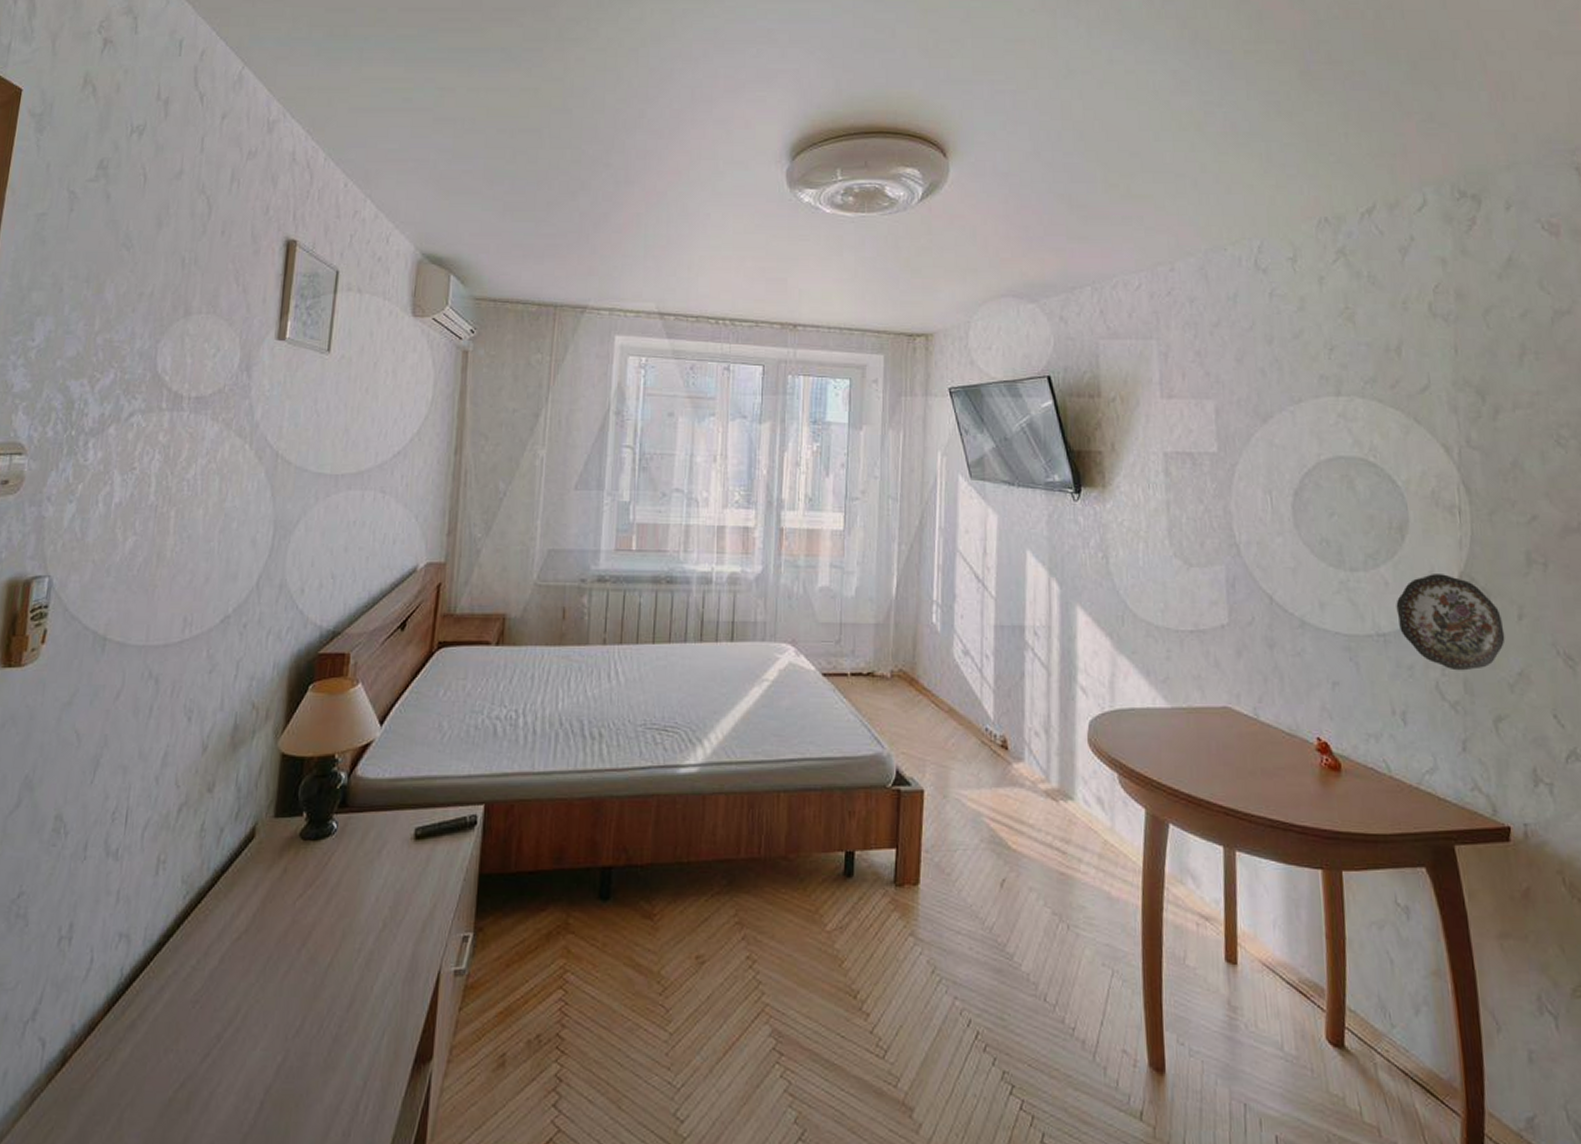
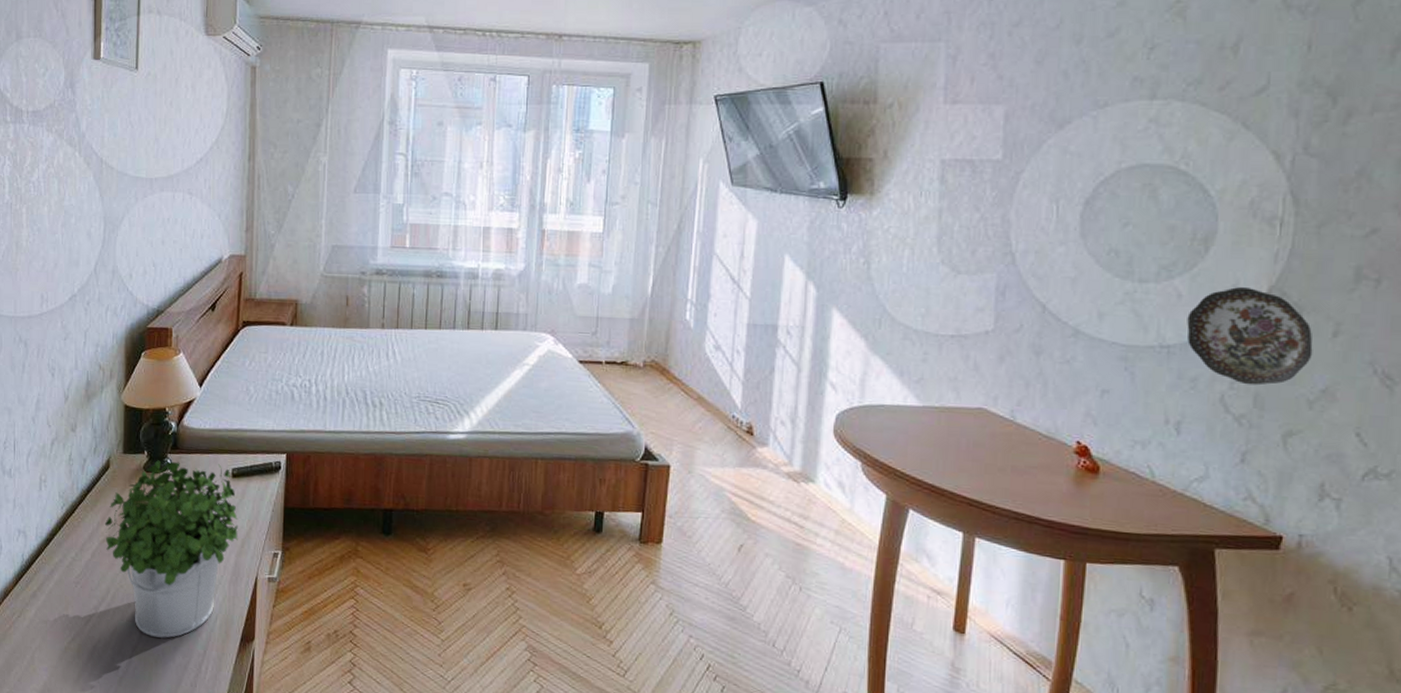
potted plant: none [240,823,420,1070] -> present [105,460,238,638]

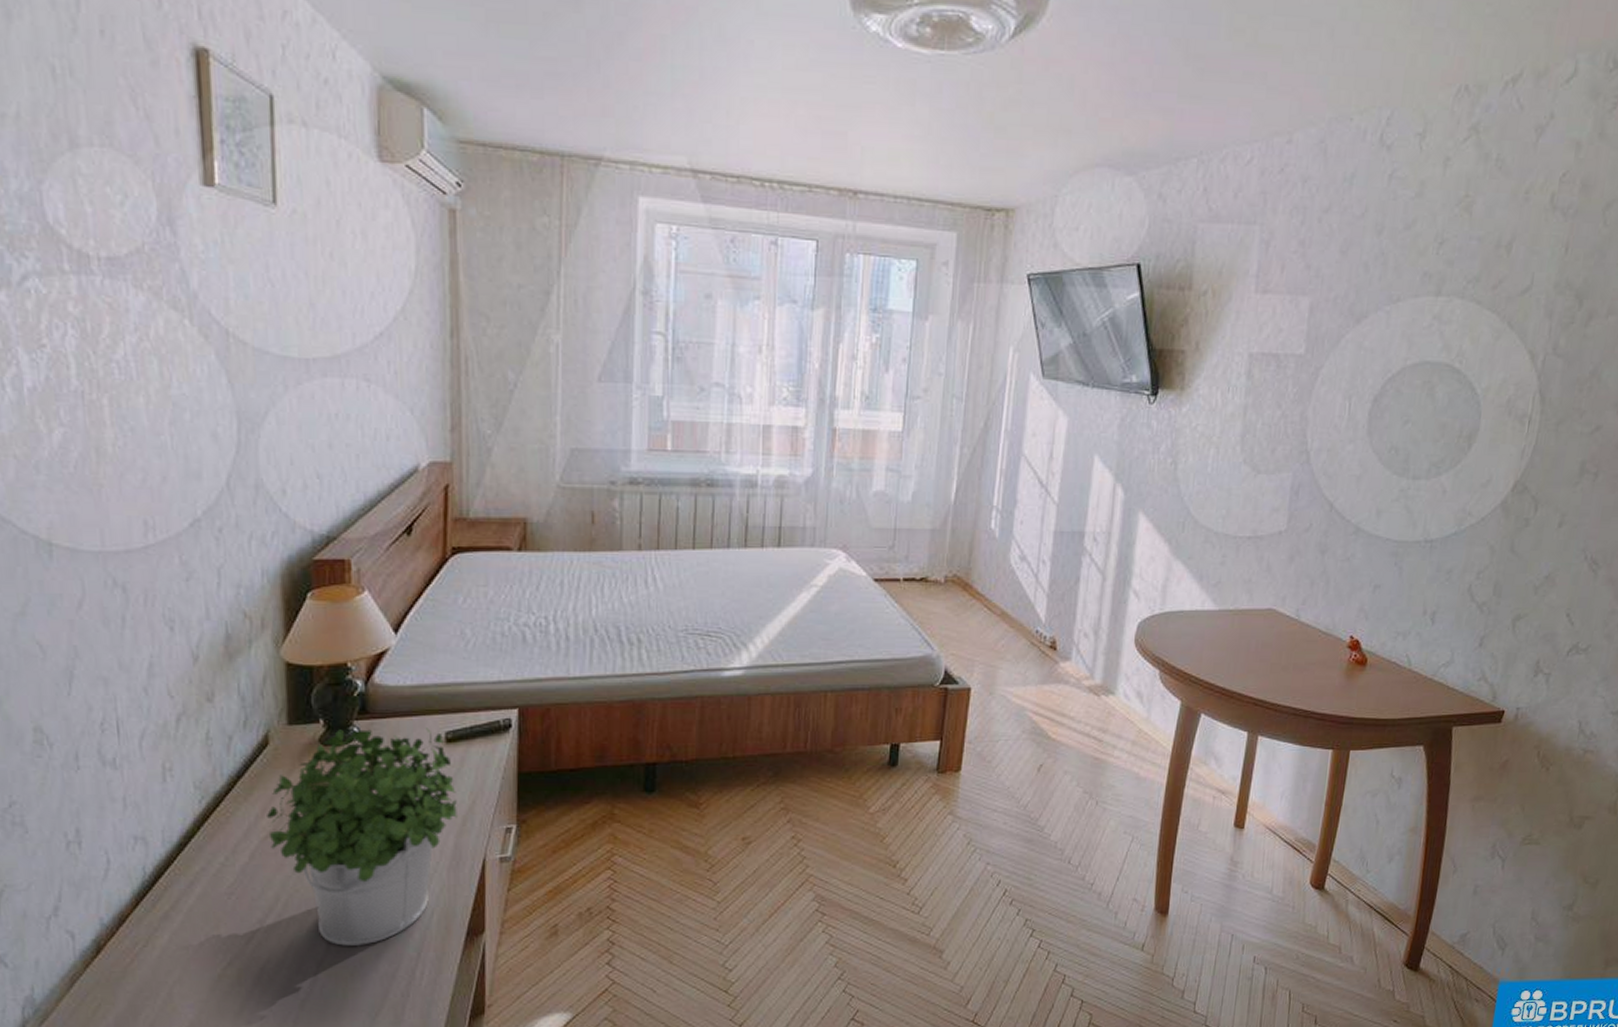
decorative plate: present [1187,287,1313,386] -> none [1447,483,1544,575]

